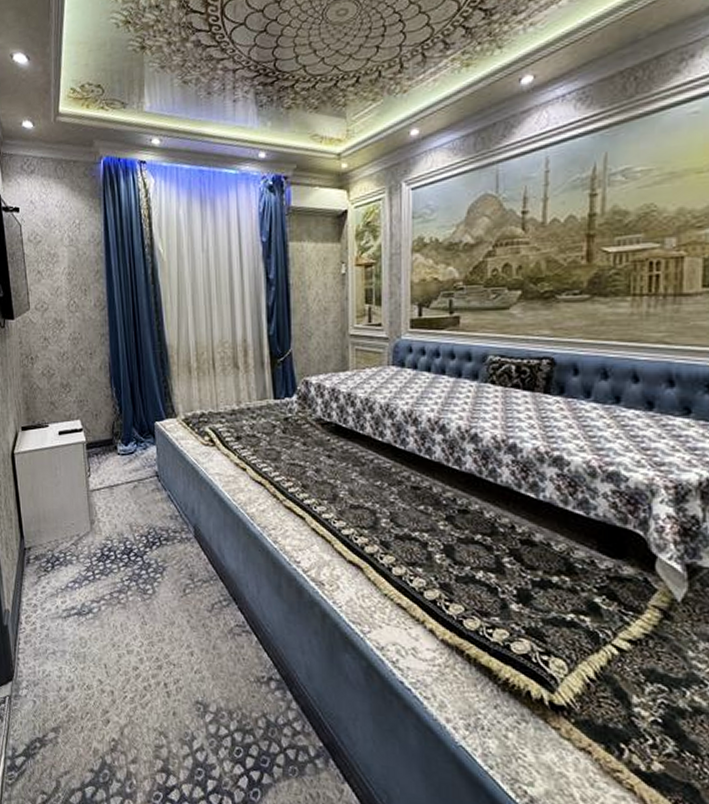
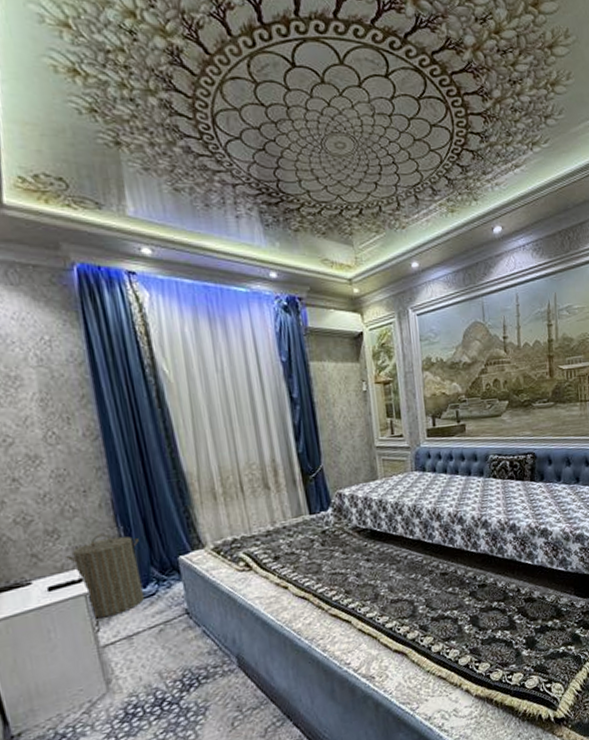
laundry hamper: none [73,392,126,466] -> present [66,533,145,619]

